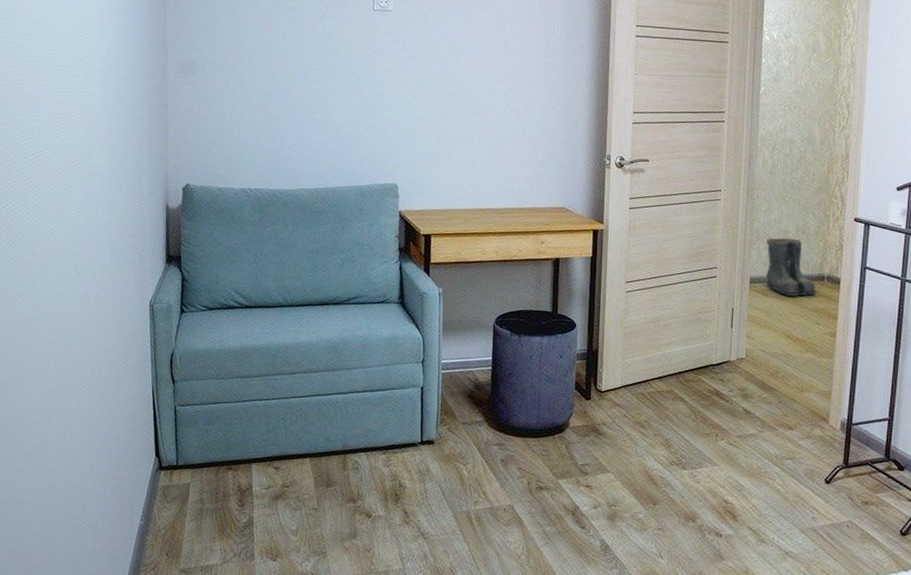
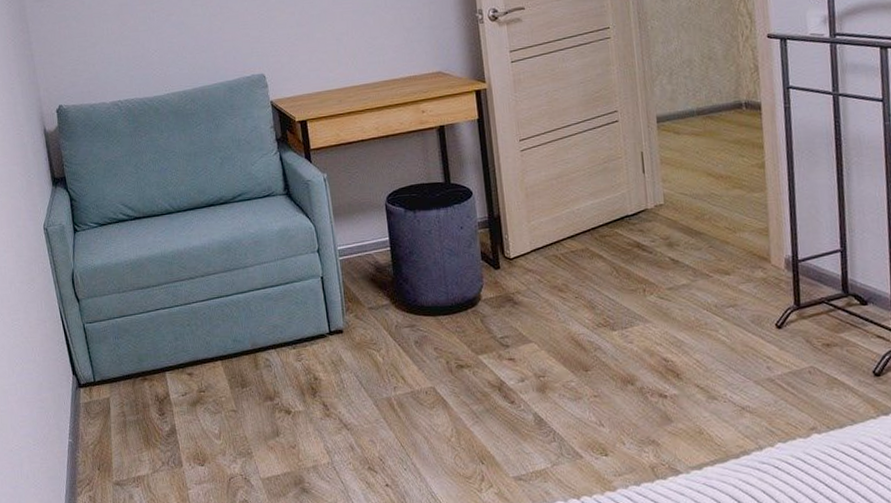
boots: present [766,237,819,297] -> none [669,67,738,131]

